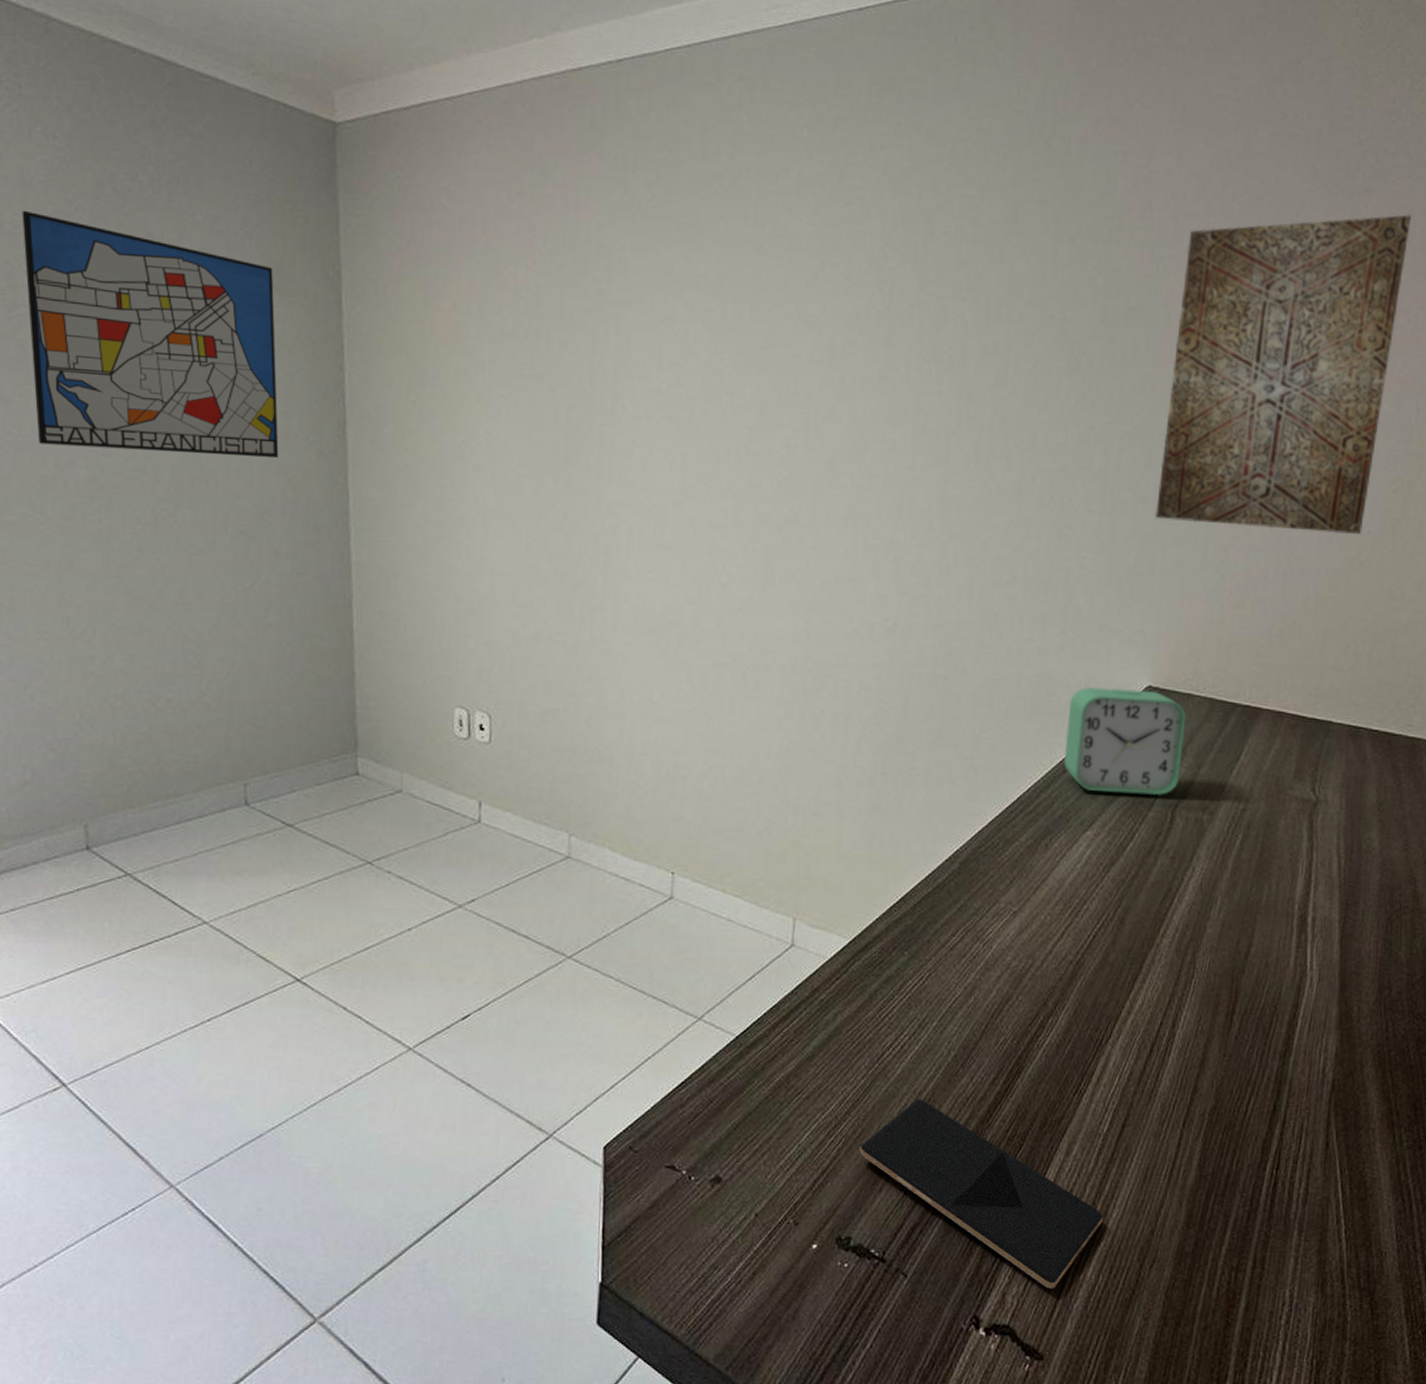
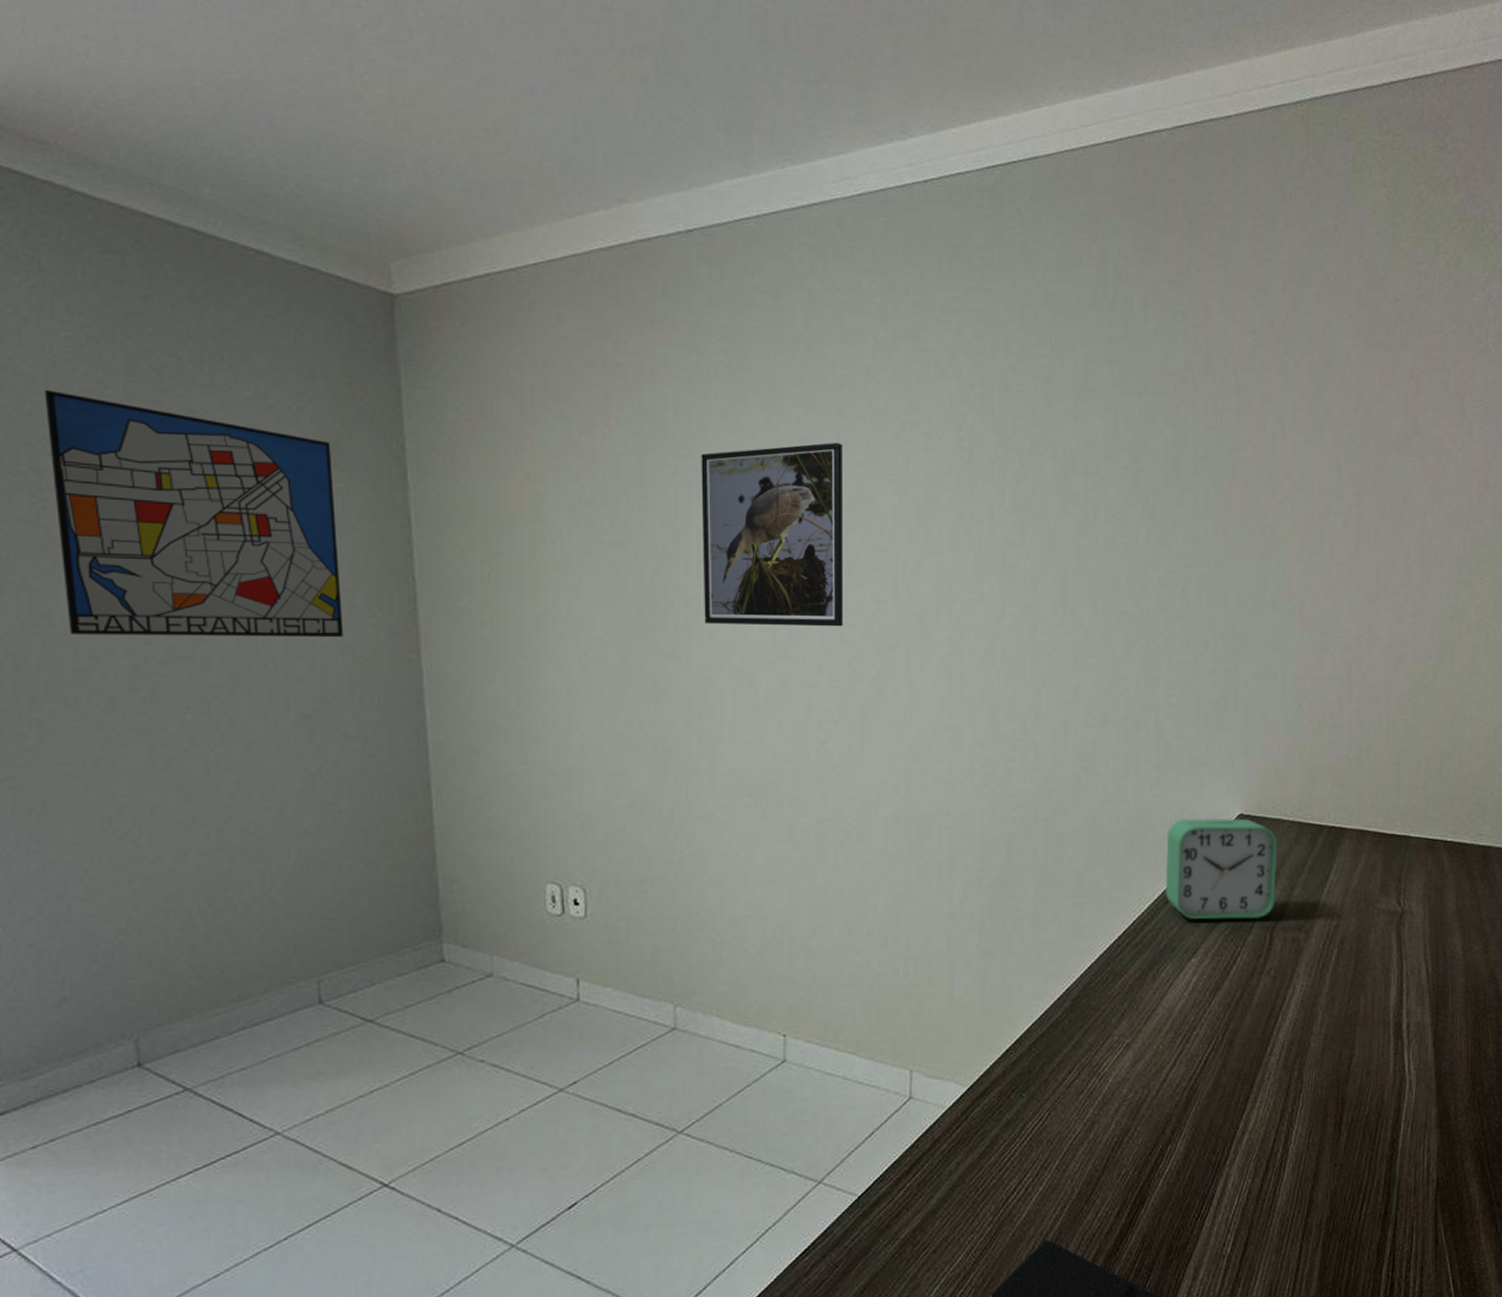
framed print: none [615,281,761,470] -> present [701,442,843,627]
wall art: present [1154,215,1411,535] -> none [1234,365,1445,661]

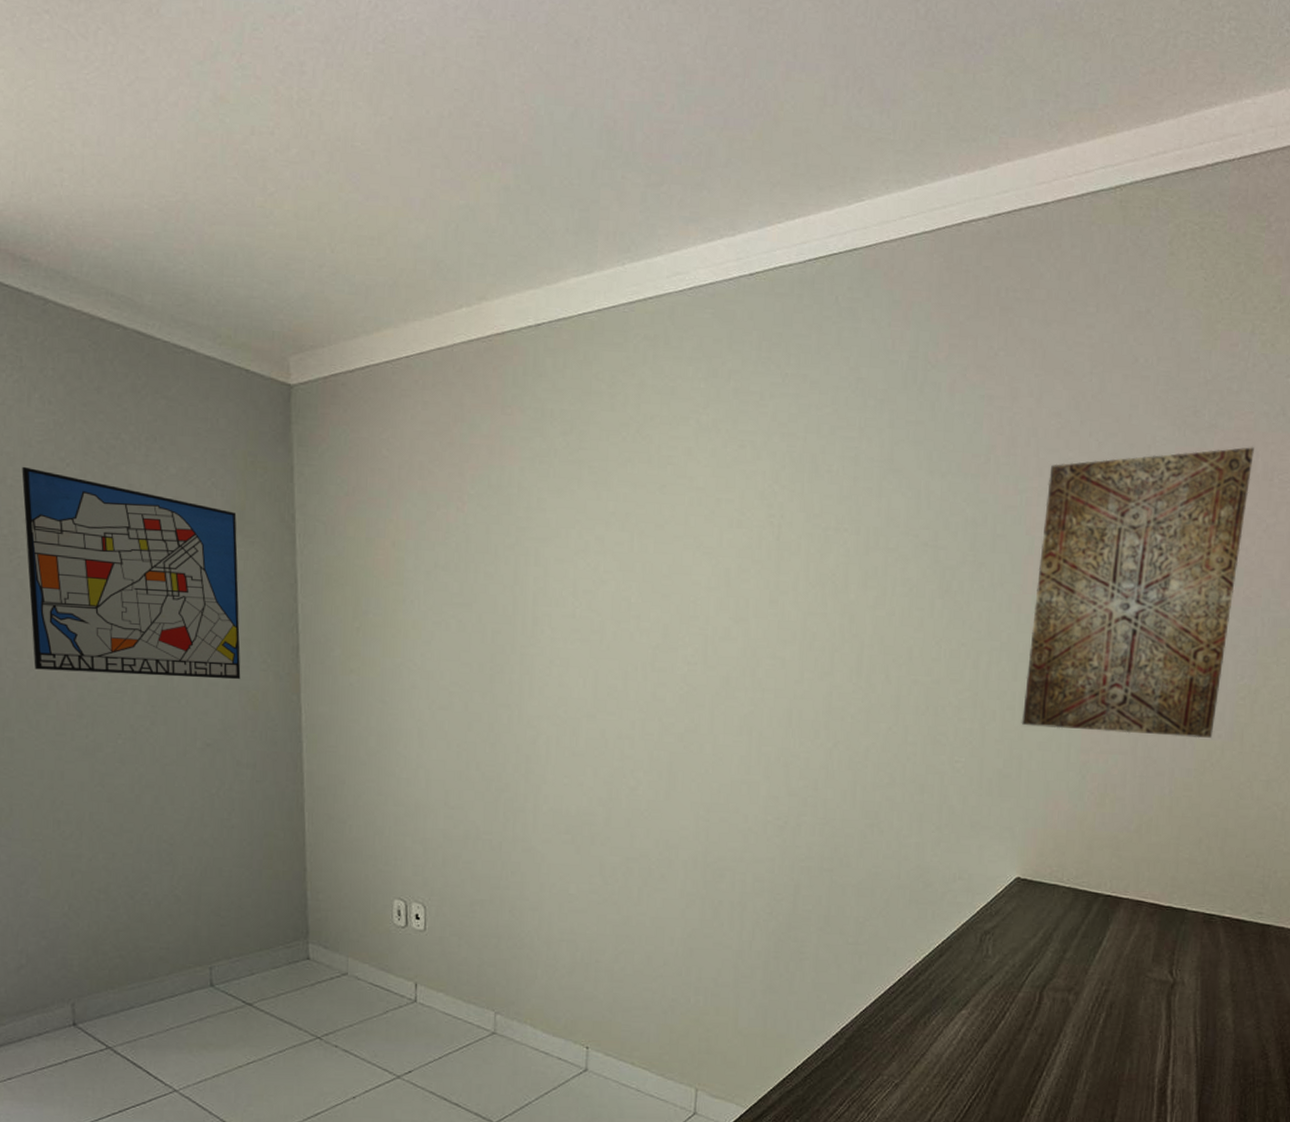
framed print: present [701,442,843,627] -> none [535,517,664,686]
alarm clock: present [1165,817,1277,920] -> none [940,878,1052,978]
wall art: none [1234,365,1445,661] -> present [1021,447,1254,739]

